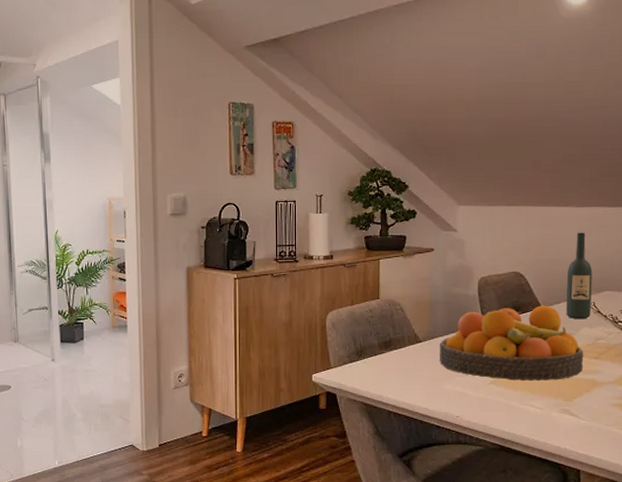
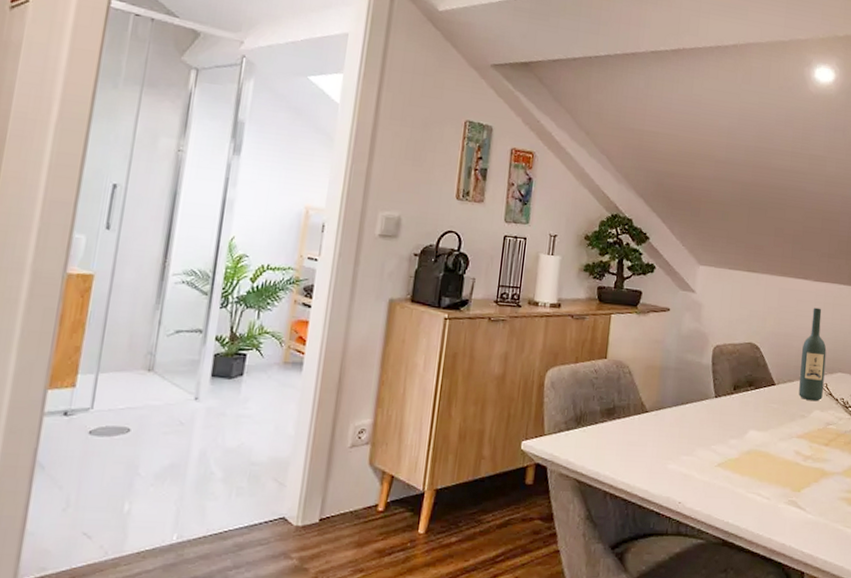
fruit bowl: present [439,305,584,382] -> none [666,381,814,467]

